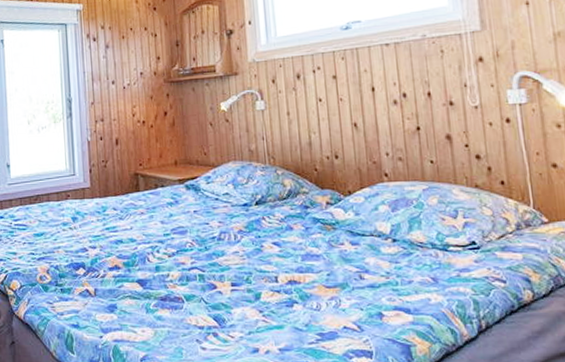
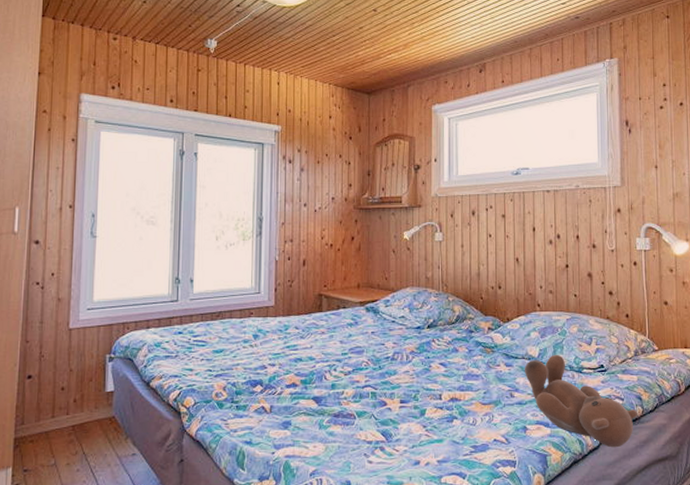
teddy bear: none [374,230,528,339] -> present [524,354,638,448]

